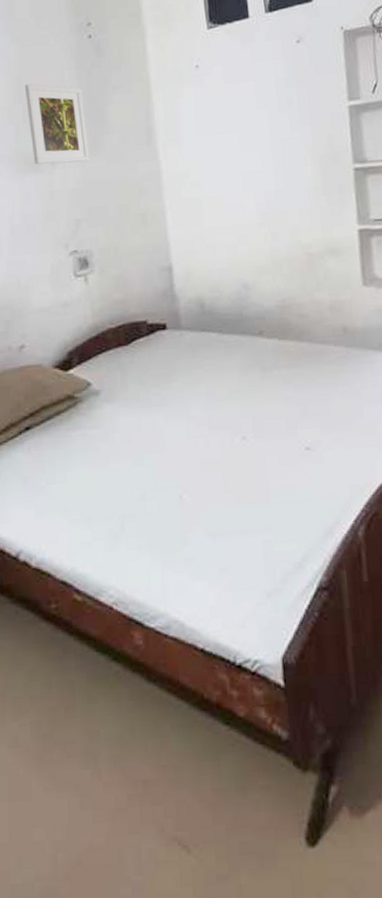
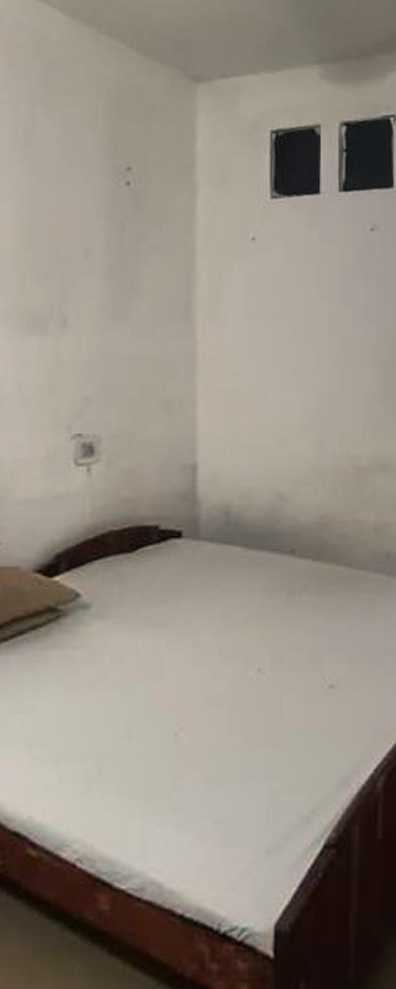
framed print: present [24,84,90,164] -> none [37,227,112,331]

